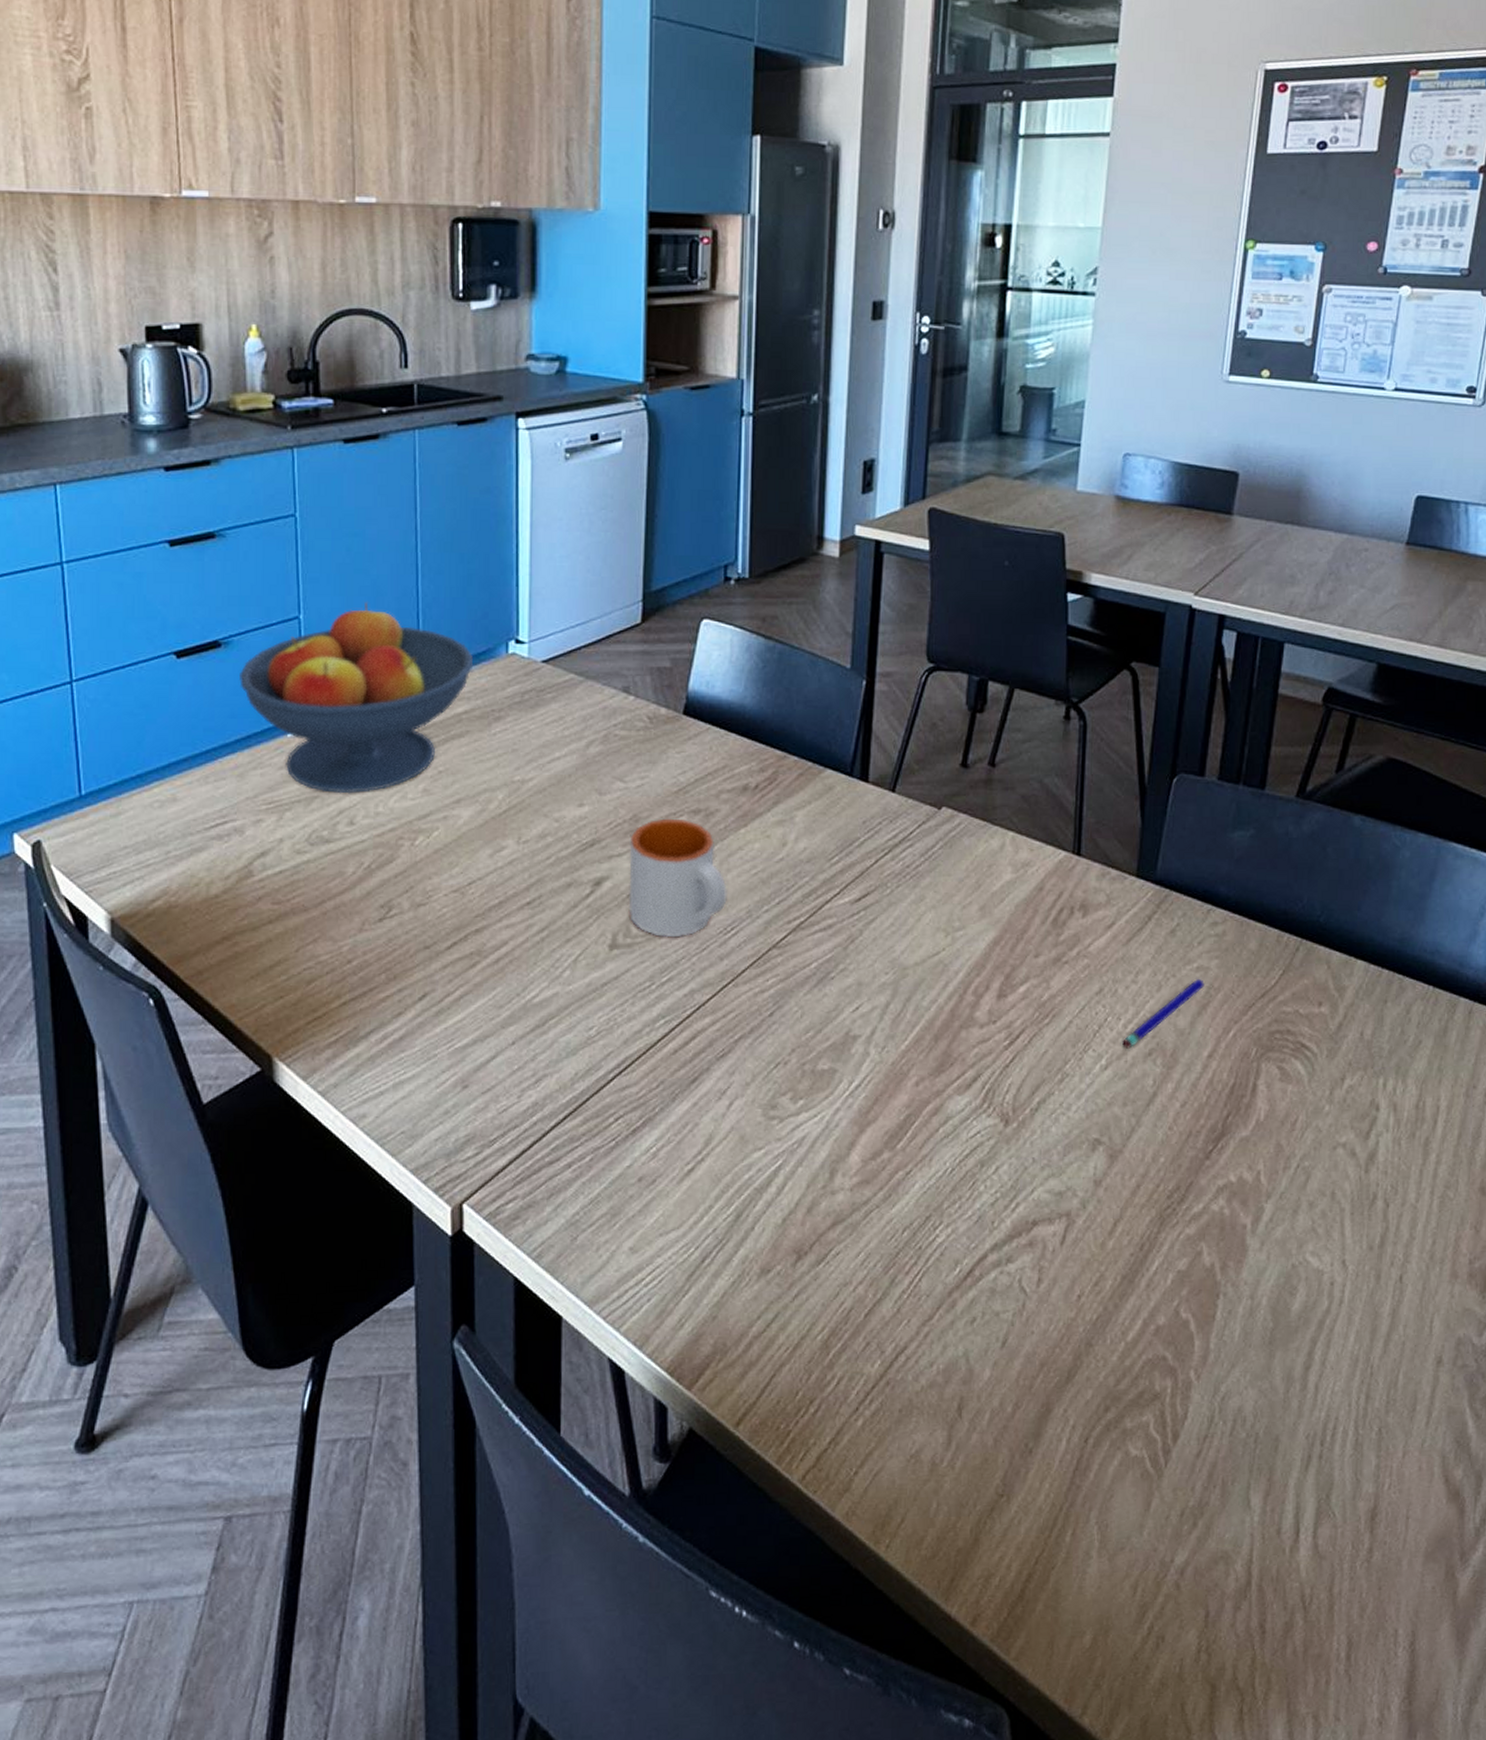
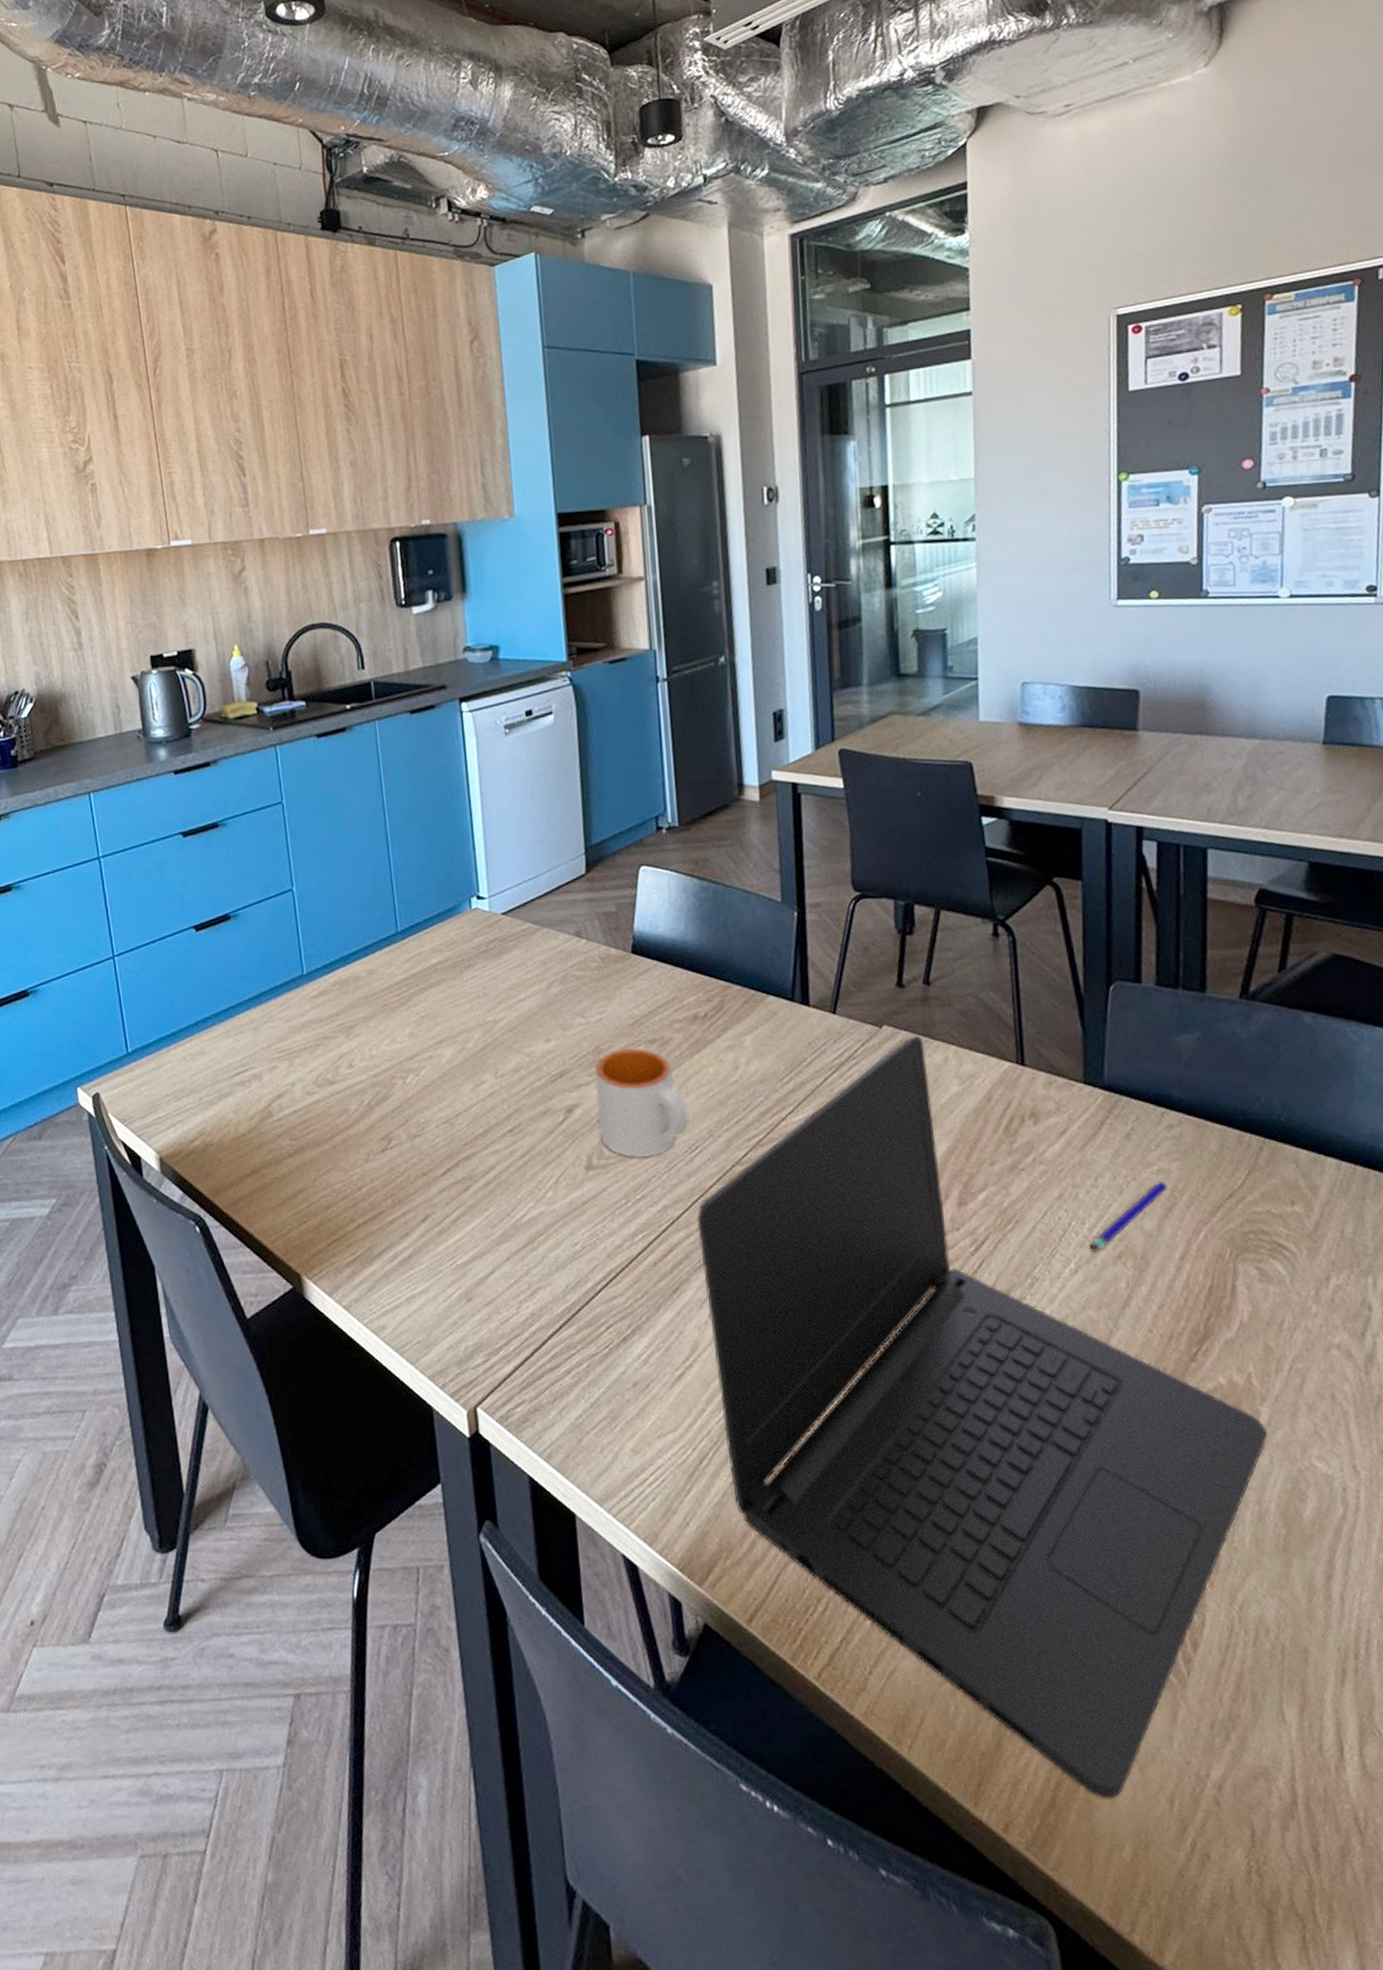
fruit bowl: present [239,602,473,794] -> none [248,872,442,1041]
laptop: none [725,820,1269,1589] -> present [697,1036,1269,1799]

